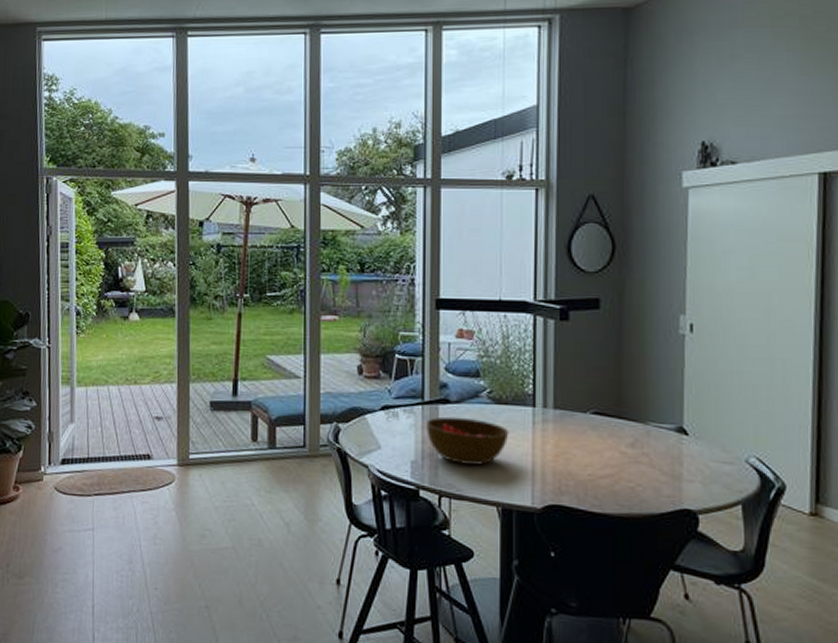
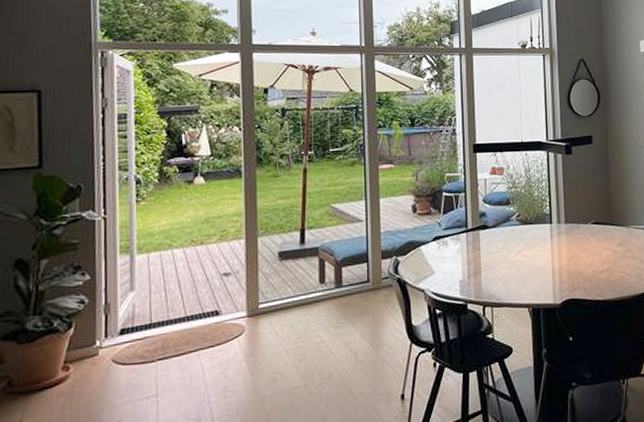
bowl: present [426,416,509,466] -> none [470,238,534,278]

